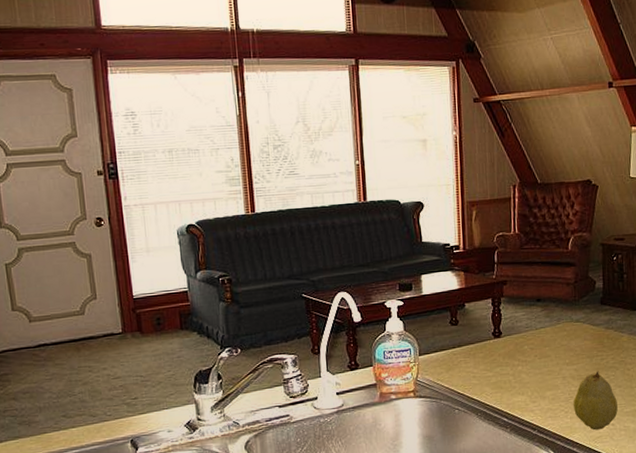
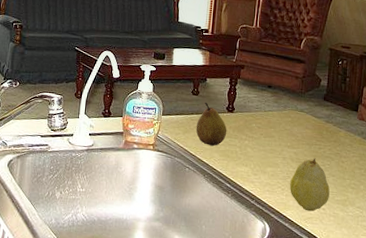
fruit: none [460,331,497,380] -> present [196,102,227,146]

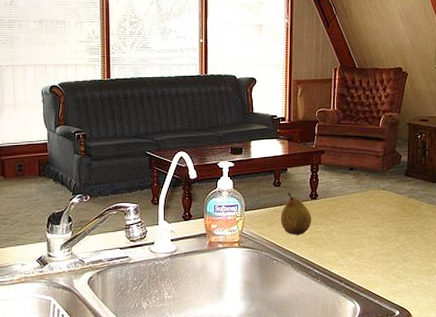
fruit: present [290,158,330,212] -> none [377,234,415,286]

